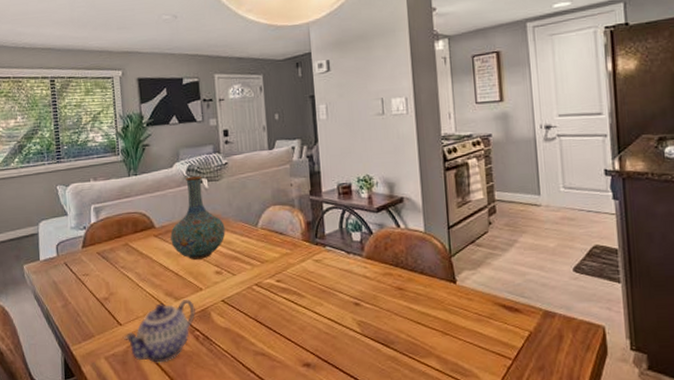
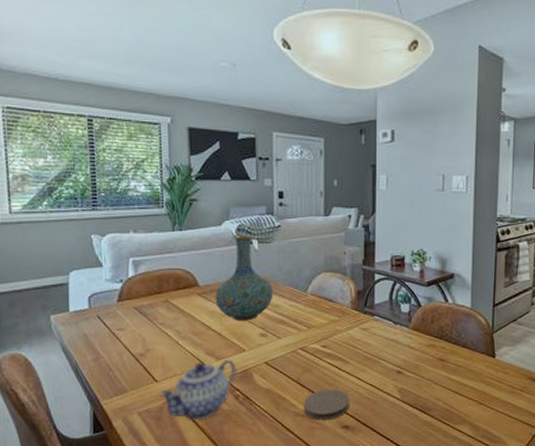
coaster: none [262,325,309,359] -> present [303,389,349,420]

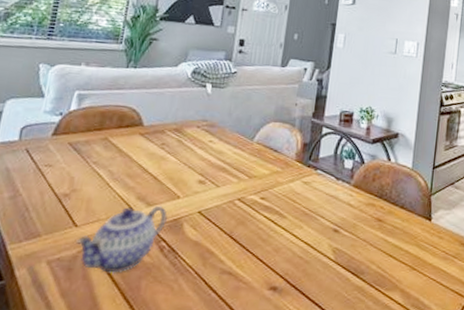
vase: present [215,237,273,321] -> none [157,79,220,166]
coaster: present [303,389,349,420] -> none [231,244,282,280]

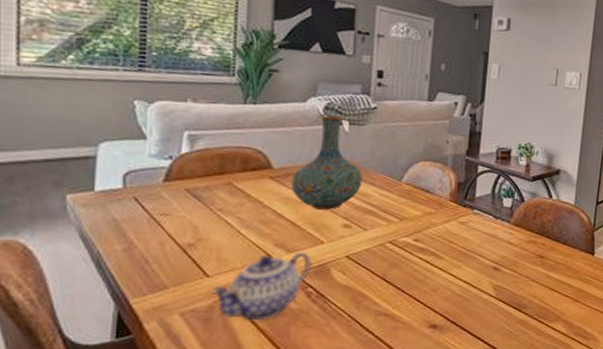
vase: none [157,79,220,166] -> present [291,116,363,210]

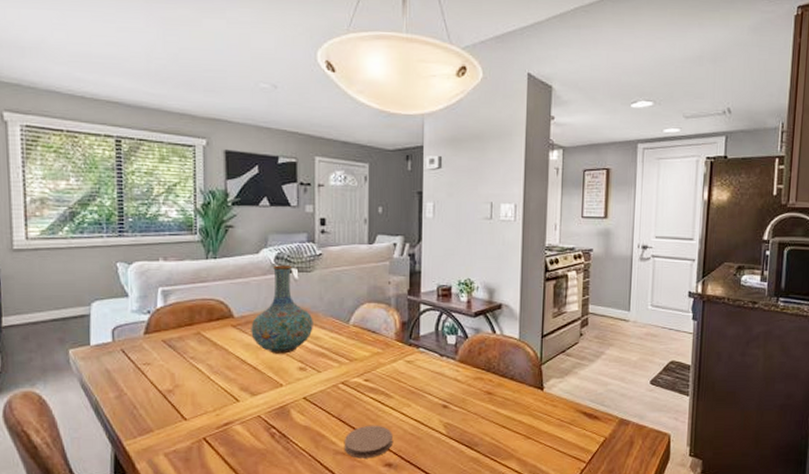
teapot: present [210,253,312,321] -> none [188,395,273,461]
coaster: none [387,286,440,320] -> present [344,425,392,459]

